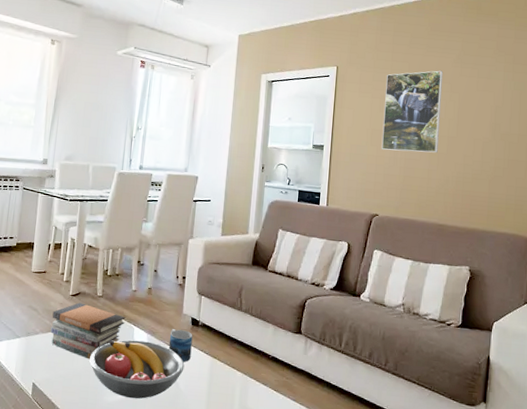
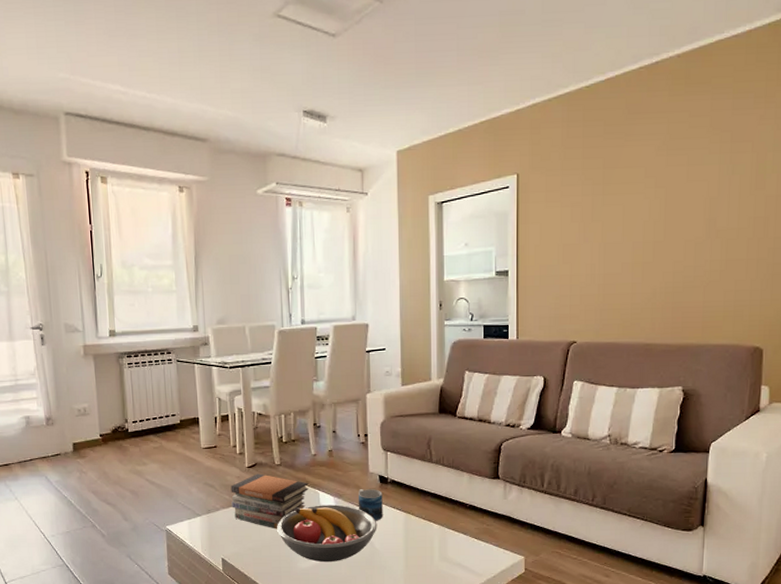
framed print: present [381,70,443,153] -> none [575,162,645,266]

